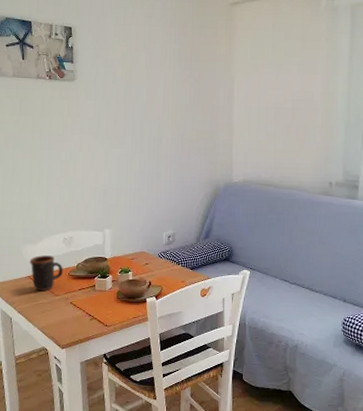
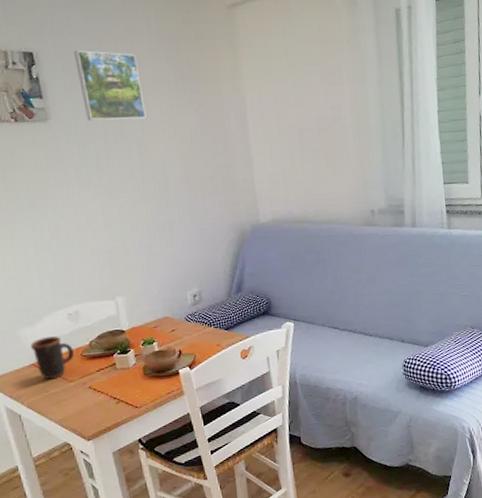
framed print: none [103,29,152,87] -> present [74,50,147,121]

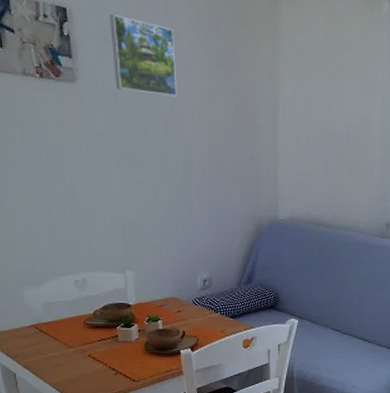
mug: present [30,336,74,380] -> none [33,300,77,343]

